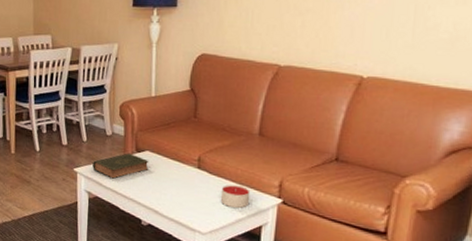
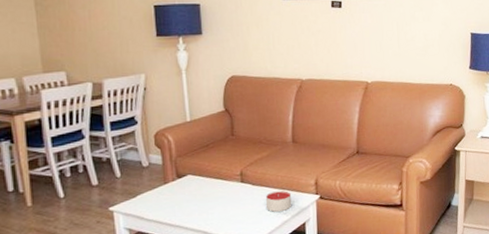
book: present [92,153,149,179] -> none [130,180,193,210]

